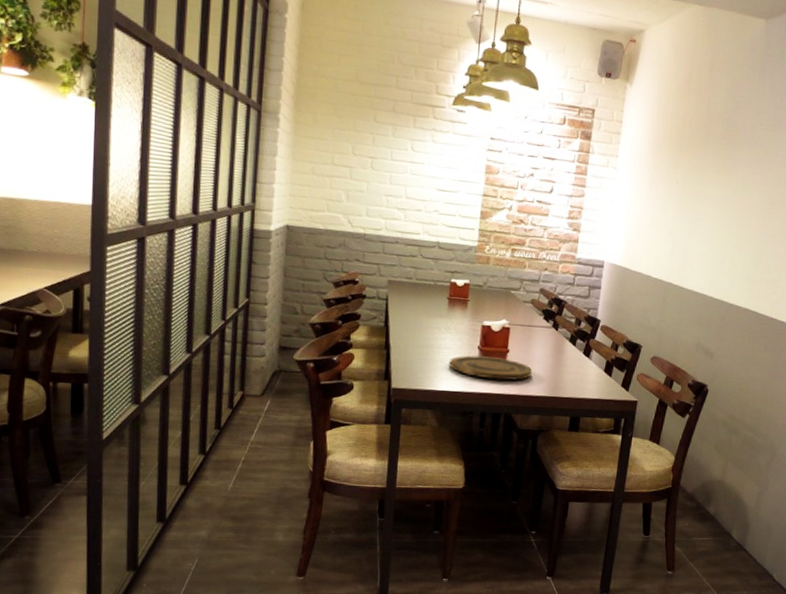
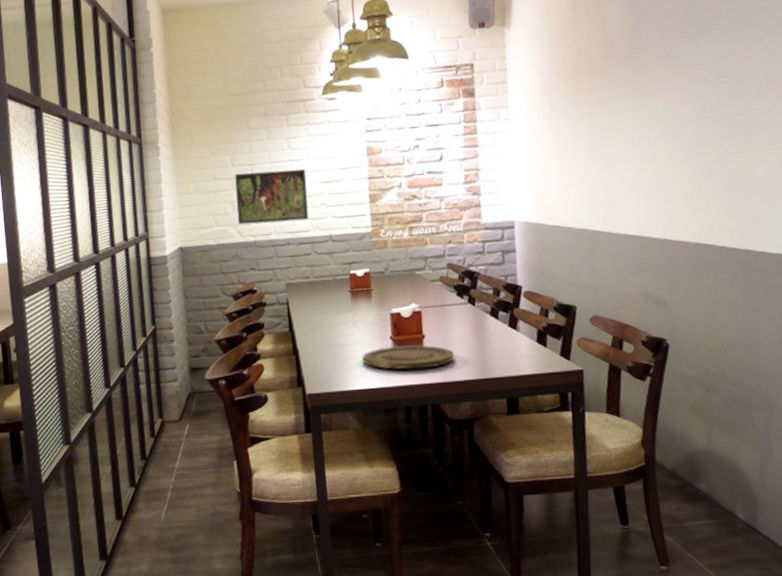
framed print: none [349,163,425,223] -> present [235,169,309,225]

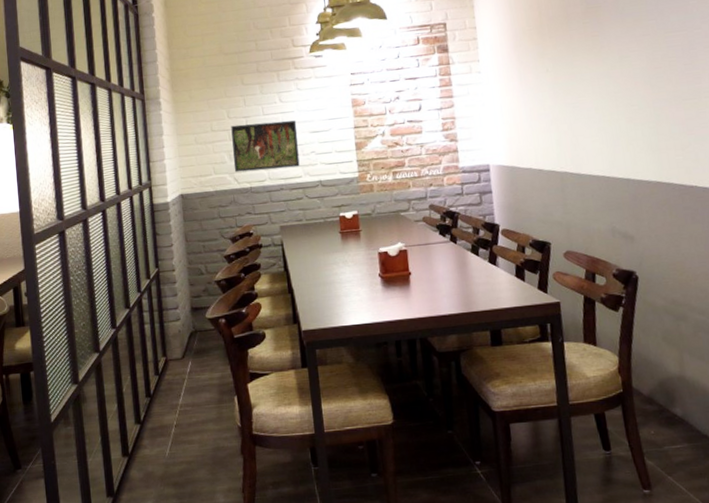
plate: present [362,345,454,370] -> none [353,281,439,306]

